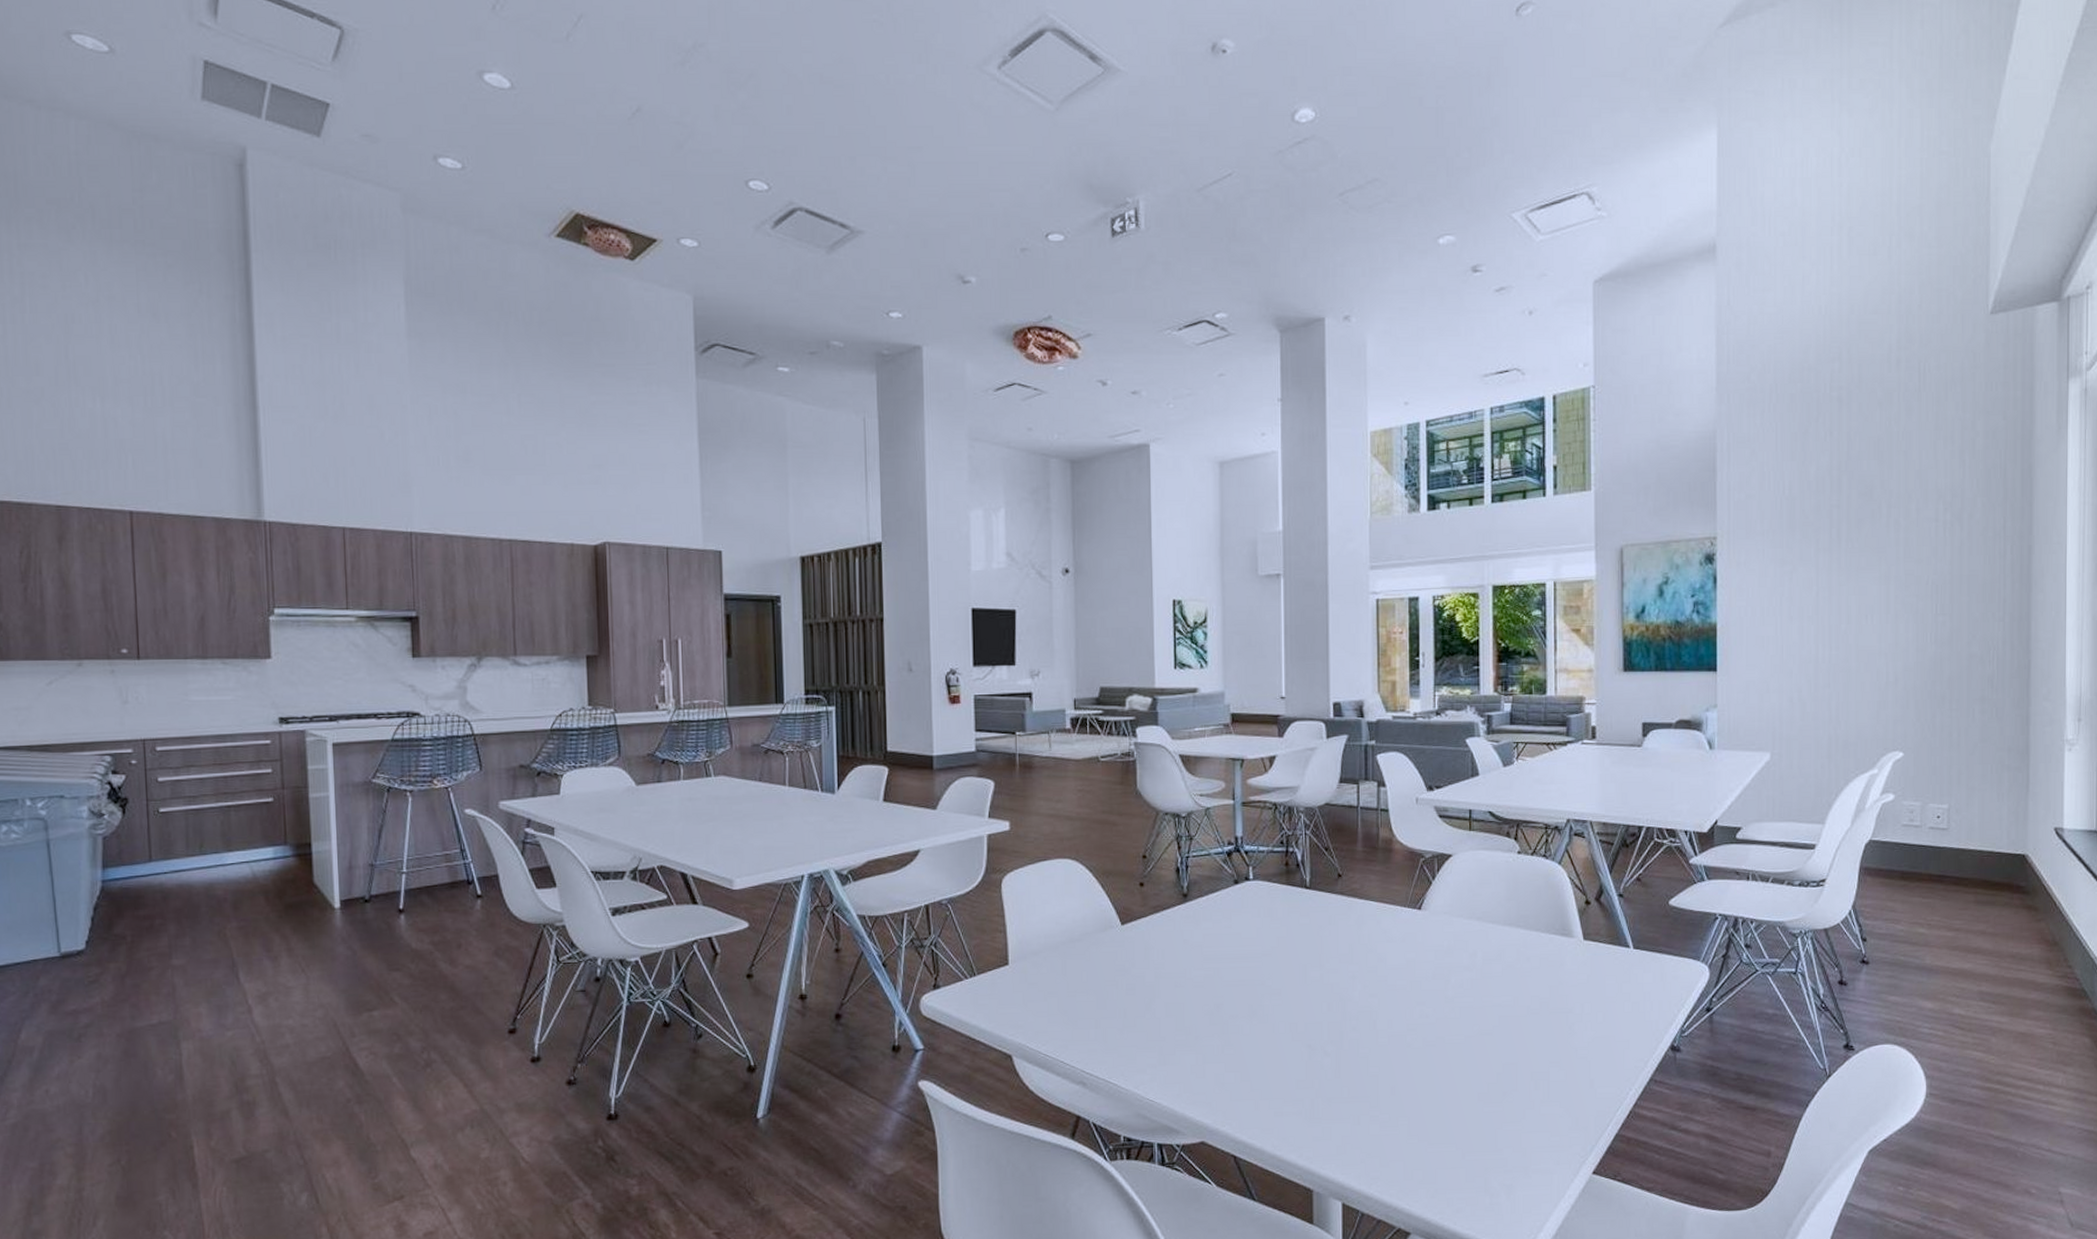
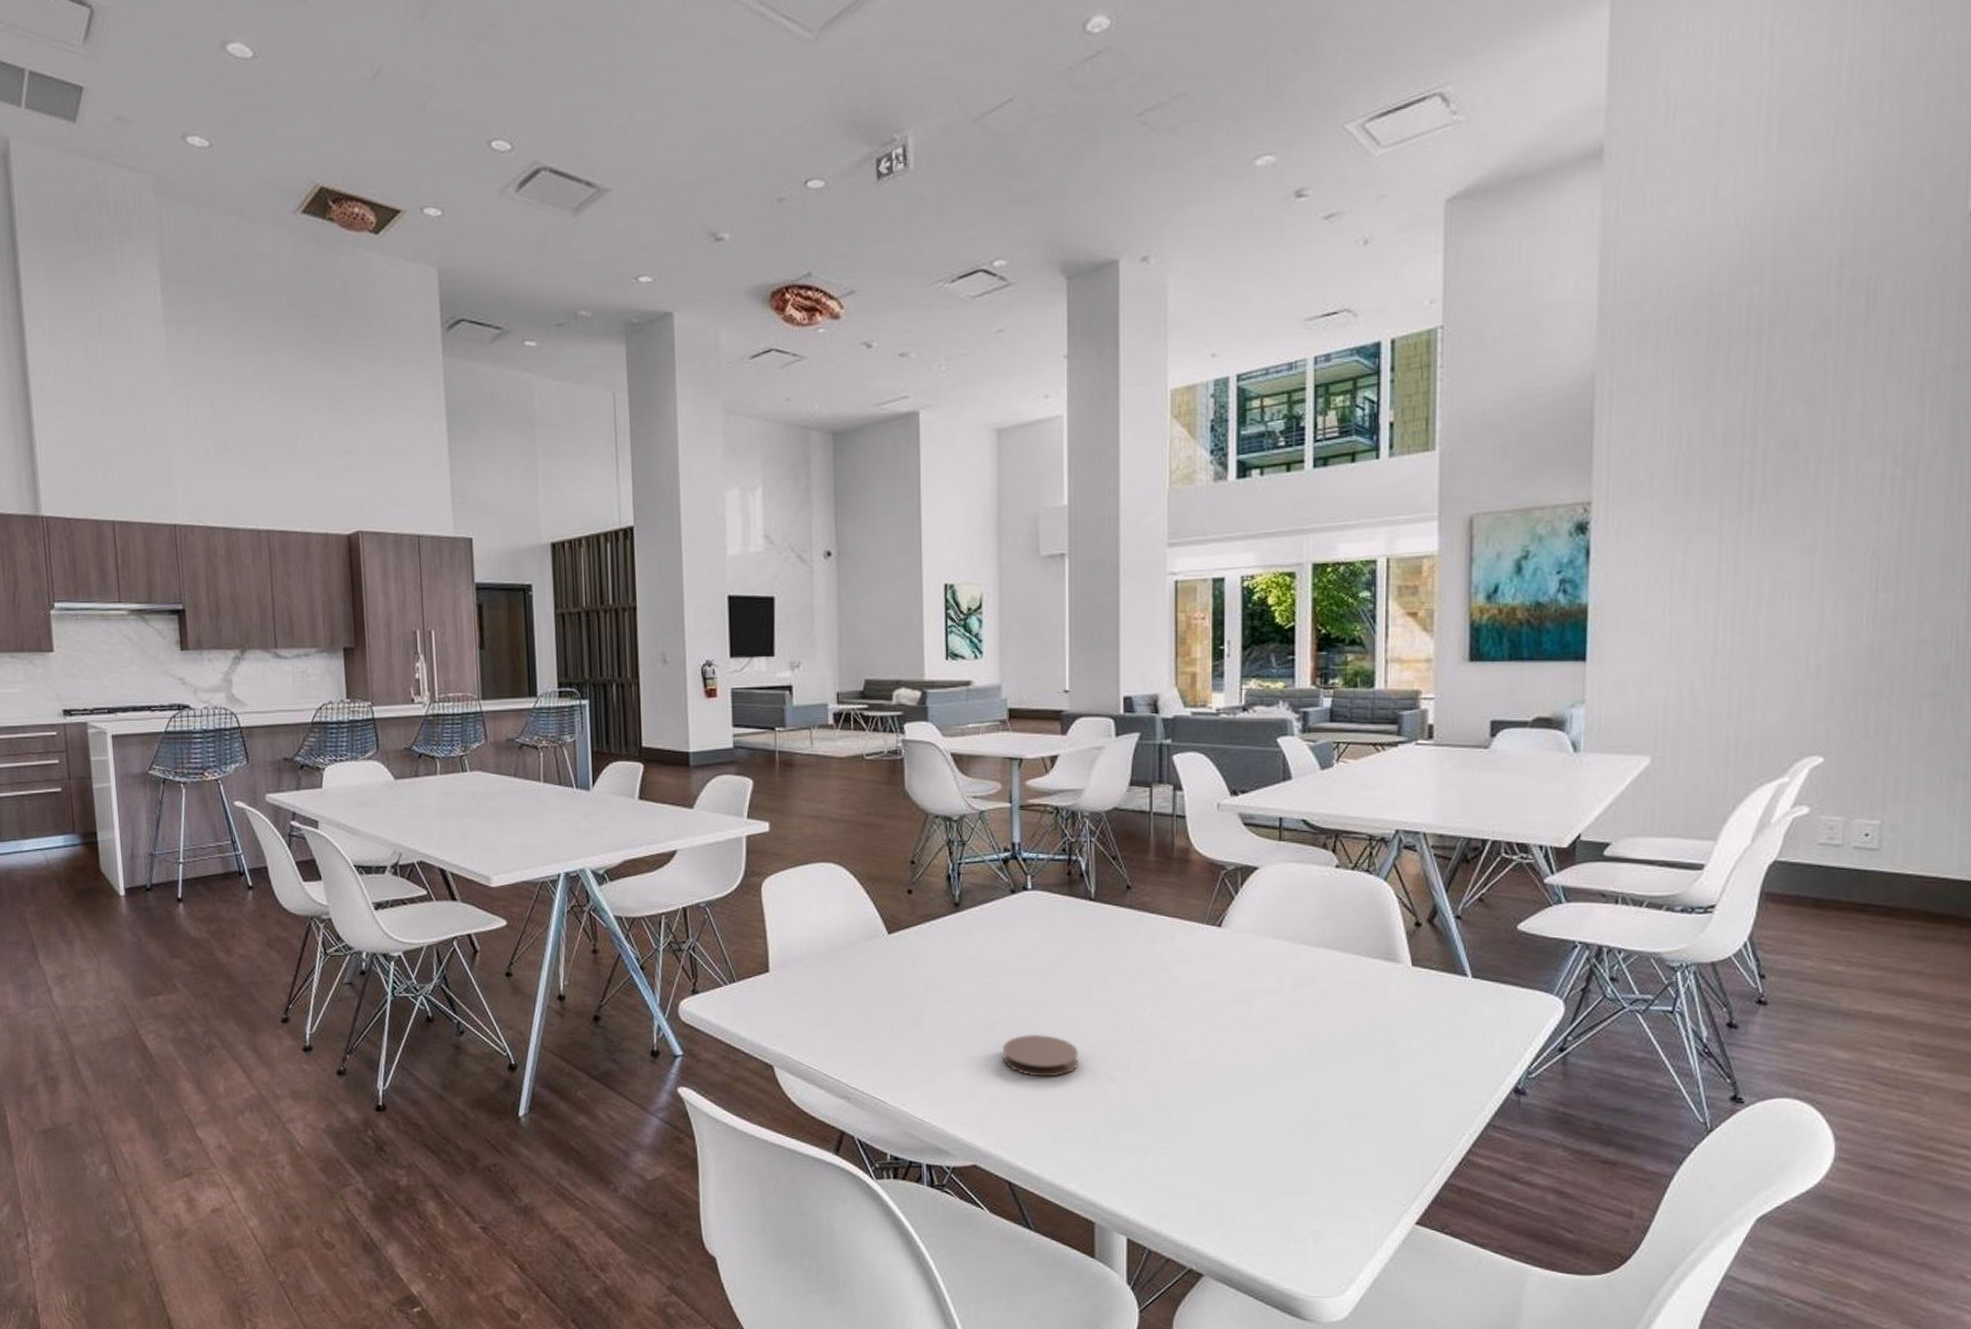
coaster: none [1227,1014,1297,1055] -> present [1002,1034,1078,1077]

